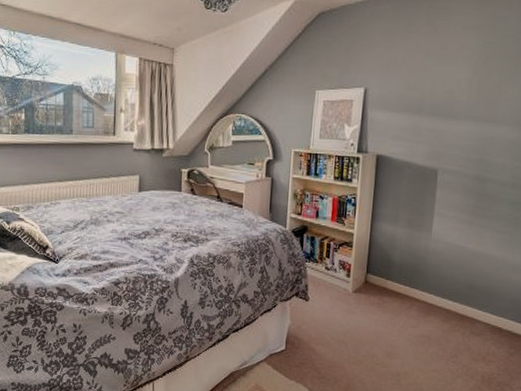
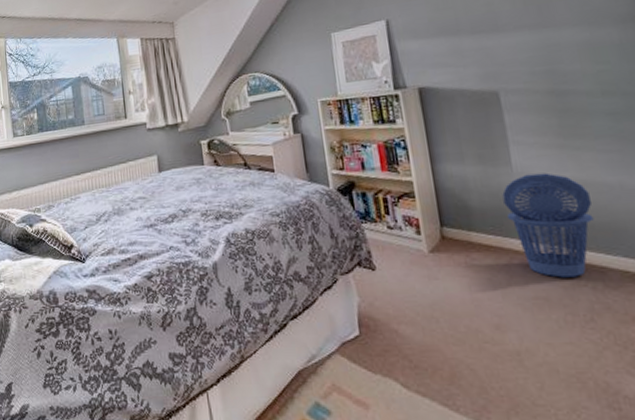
laundry basket: none [418,241,481,324] -> present [502,173,594,278]

